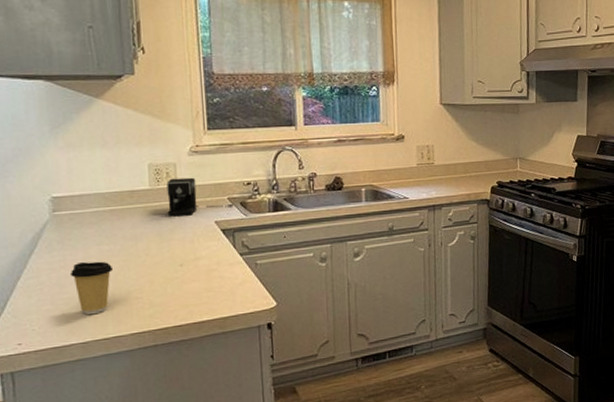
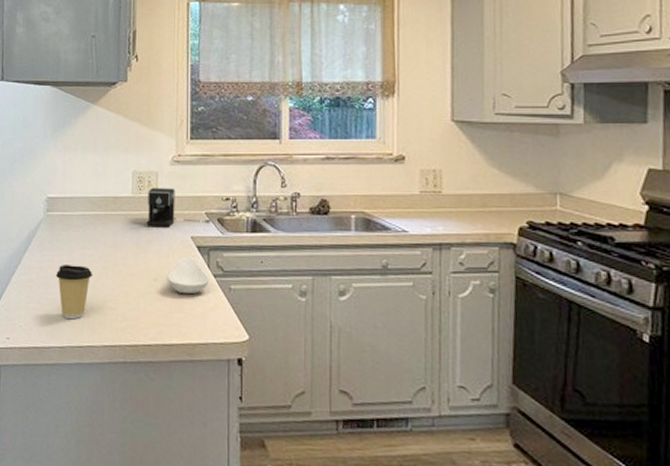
spoon rest: none [194,239,237,275] -> present [168,256,210,295]

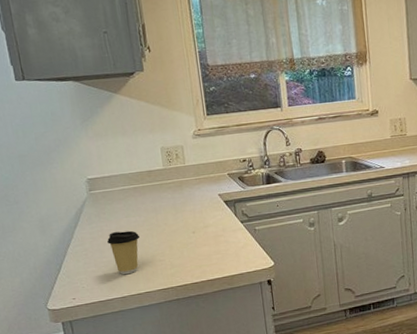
coffee maker: present [147,187,210,228] -> none [176,157,233,191]
spoon rest: present [168,256,210,295] -> none [203,210,239,240]

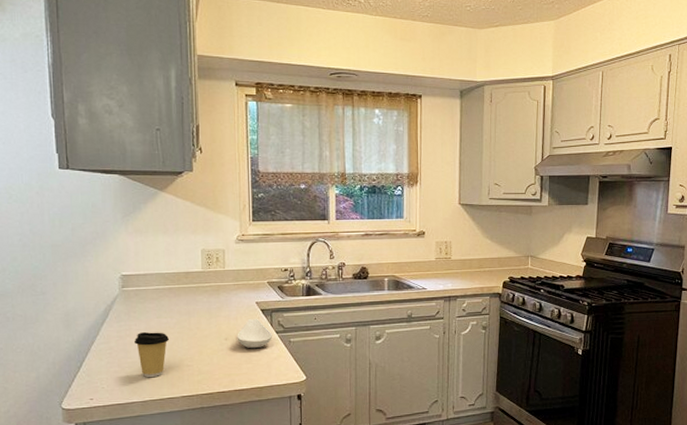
spoon rest: none [203,210,239,240] -> present [237,318,273,349]

